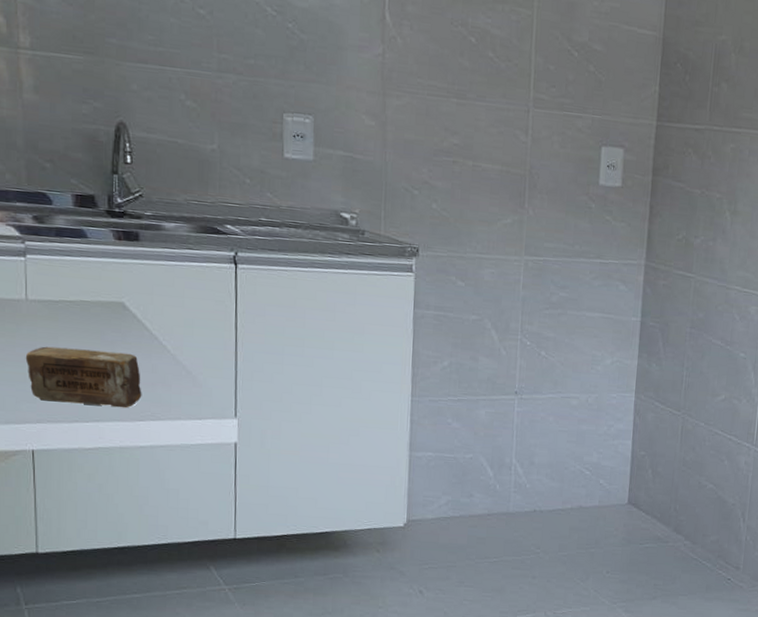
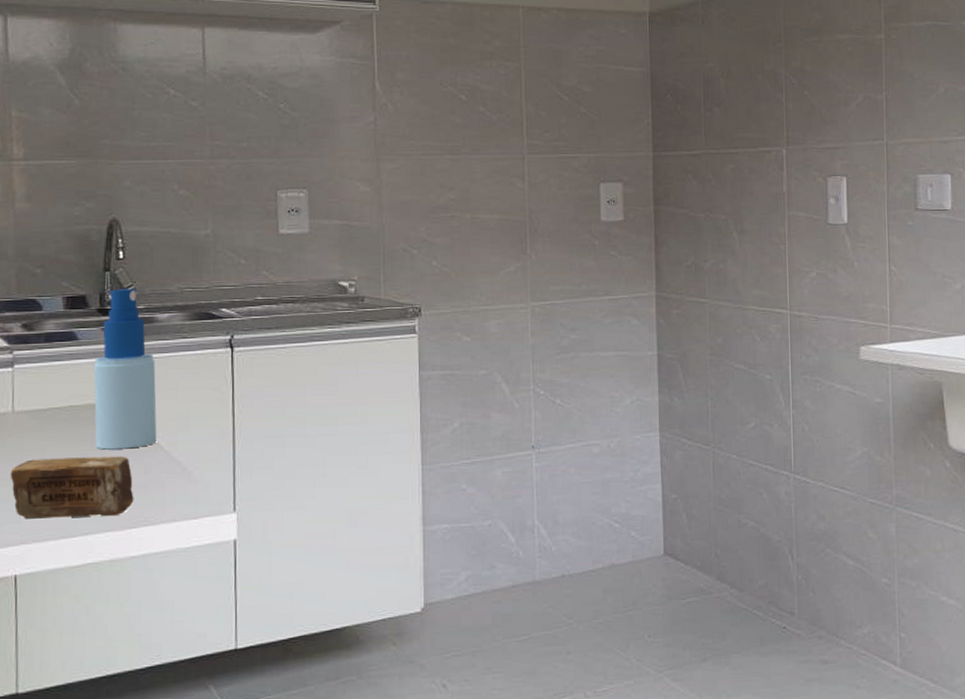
spray bottle: none [103,193,164,348] -> present [93,289,157,450]

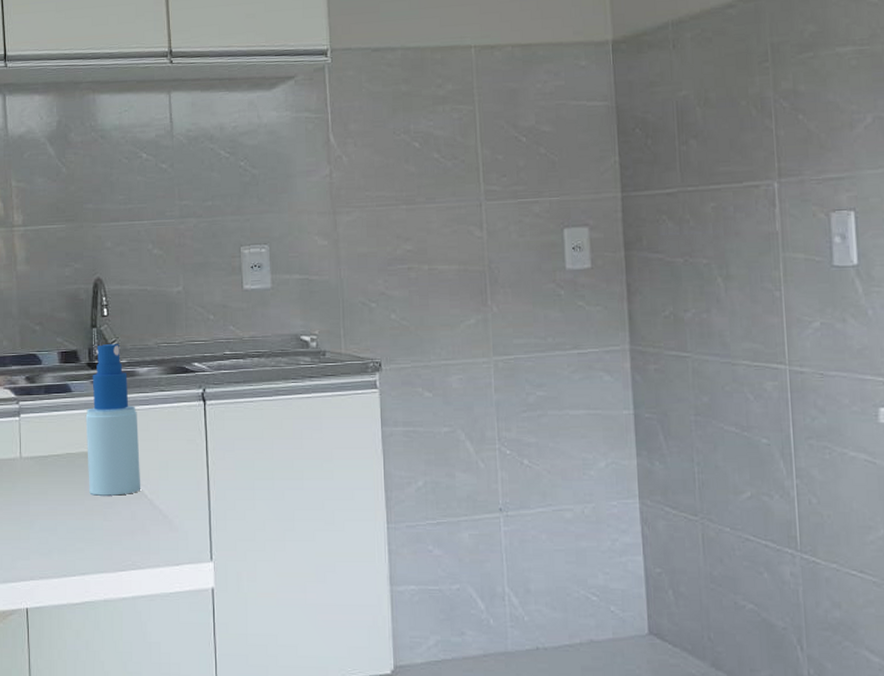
soap bar: present [10,456,134,519] -> none [20,502,123,559]

